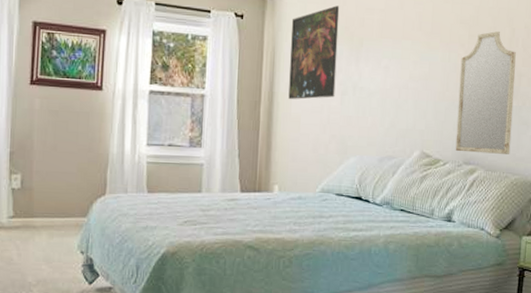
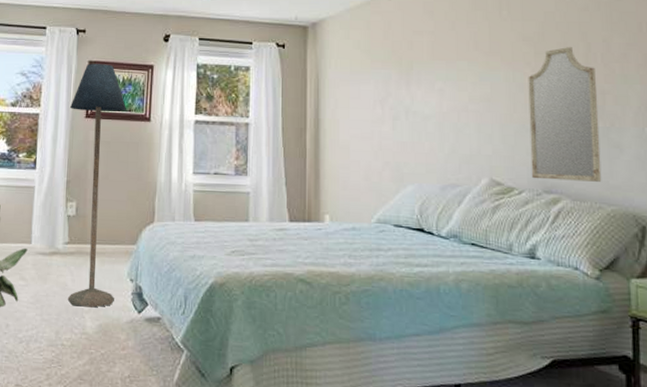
floor lamp: none [11,25,76,281] -> present [67,64,126,308]
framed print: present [288,5,340,100] -> none [334,30,386,126]

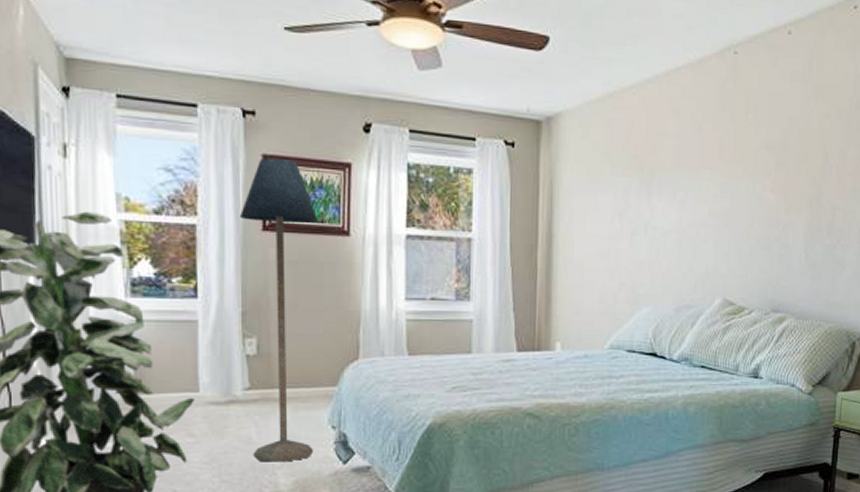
home mirror: present [528,47,602,182] -> none [762,158,830,300]

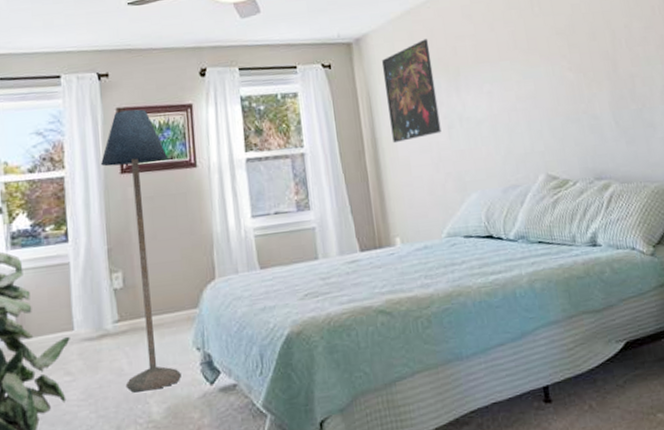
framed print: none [570,130,627,243] -> present [381,39,442,144]

